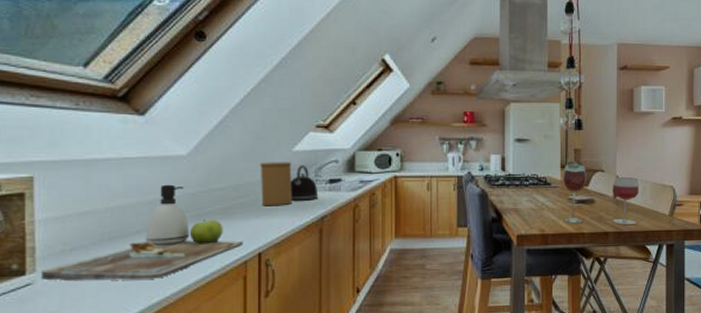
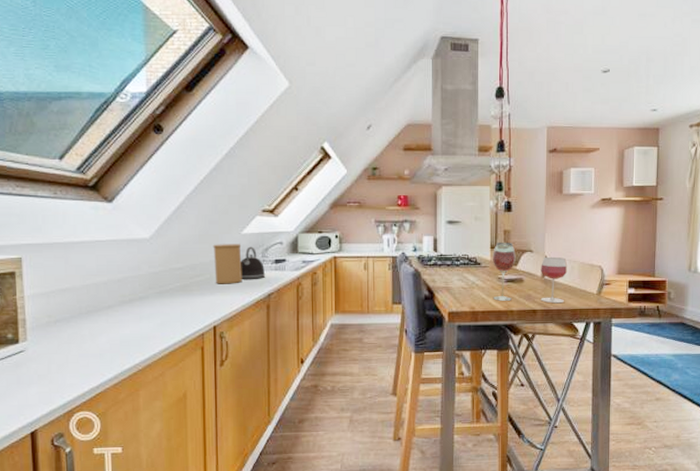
cutting board: present [40,240,244,282] -> none [31,314,201,350]
soap dispenser: present [145,184,189,247] -> none [116,264,153,320]
fruit: present [189,219,223,244] -> none [153,296,183,318]

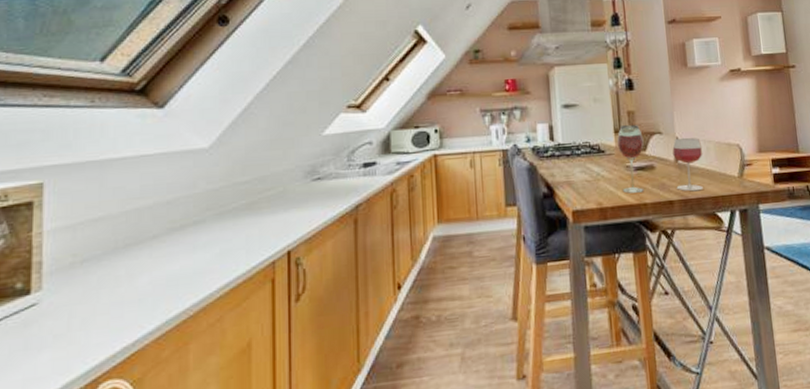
canister: present [213,244,242,284] -> none [287,147,324,198]
kettle: present [241,246,266,280] -> none [321,149,353,191]

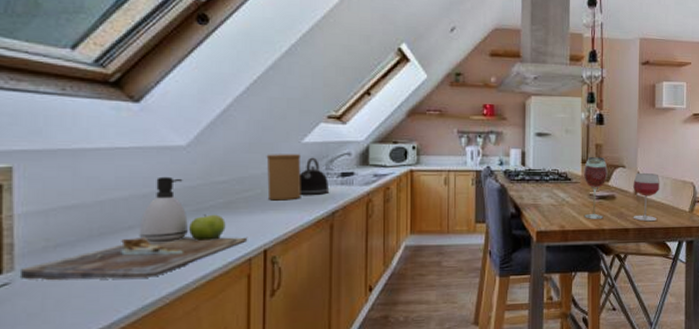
cutting board: none [47,239,271,300] -> present [19,236,248,281]
soap dispenser: none [163,181,211,252] -> present [139,176,188,243]
fruit: none [211,216,249,246] -> present [188,214,226,241]
canister: none [287,147,324,198] -> present [266,154,302,201]
kettle: none [321,149,353,191] -> present [300,157,330,196]

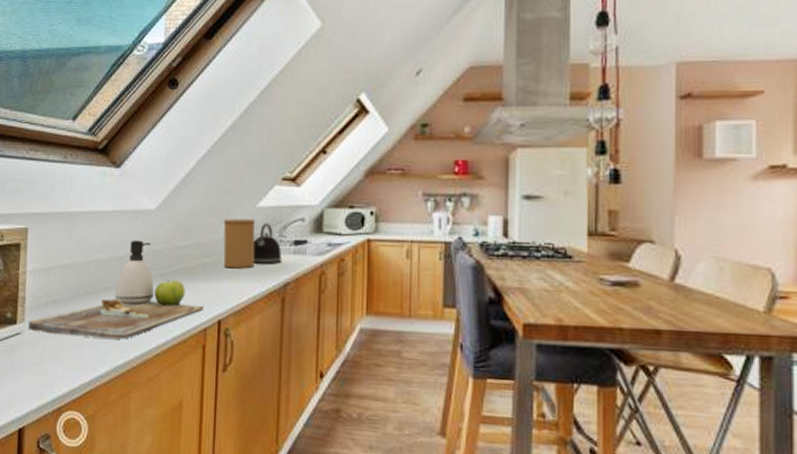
wineglass: present [584,156,608,219] -> none [591,226,627,314]
wineglass: present [633,172,660,222] -> none [668,250,713,323]

